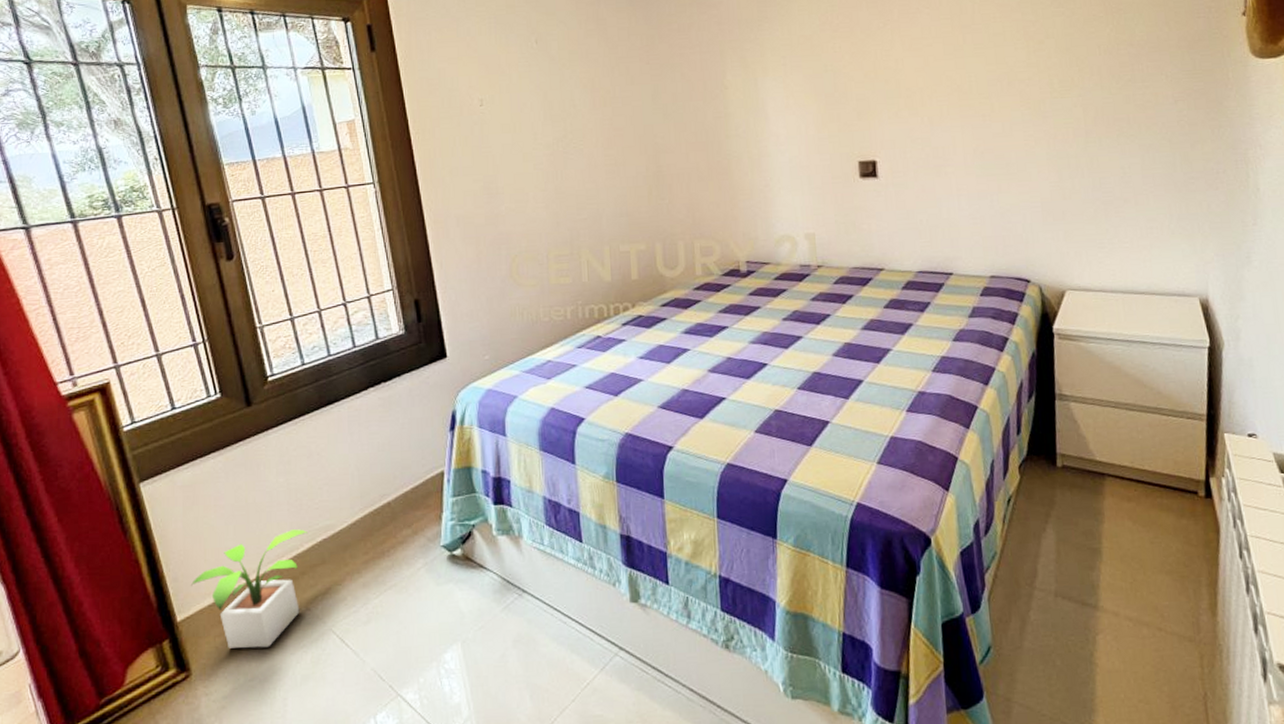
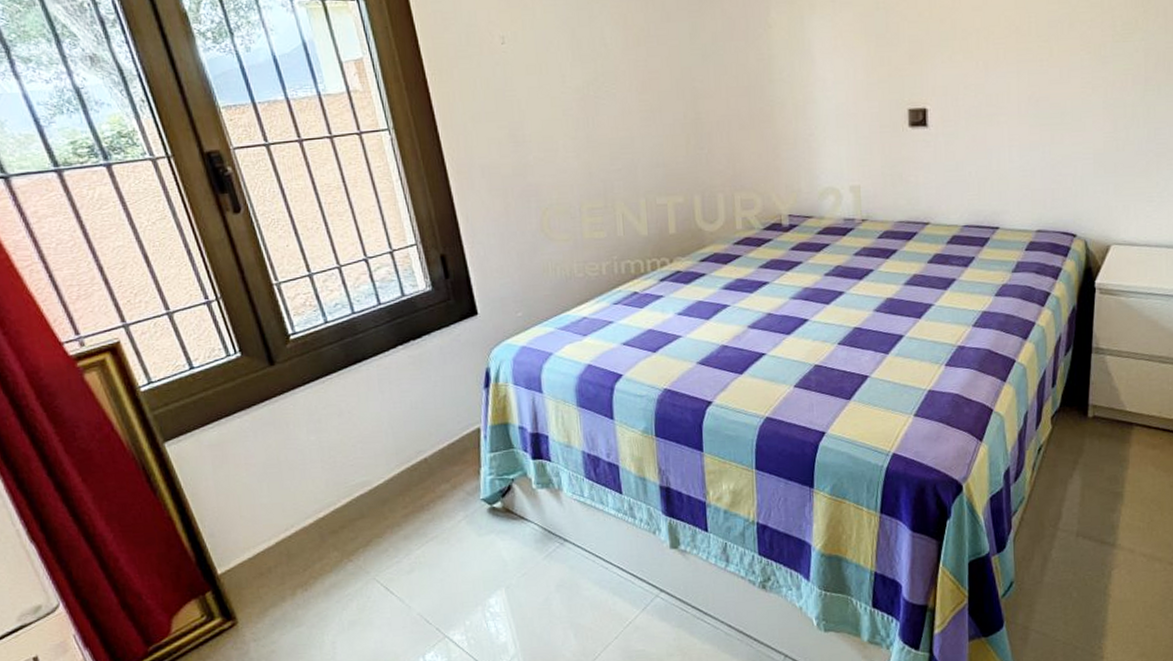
potted plant: present [190,529,307,649] -> none [228,485,344,598]

